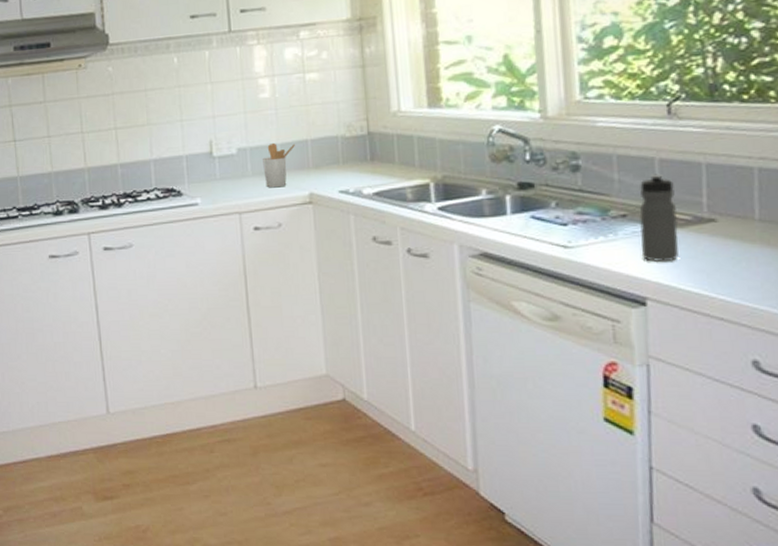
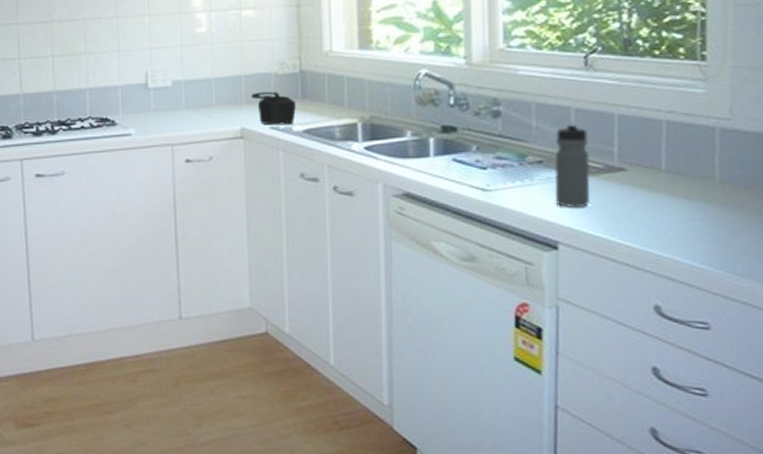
utensil holder: present [263,142,295,188] -> none [197,76,229,121]
teapot: none [319,154,365,189] -> present [251,91,296,125]

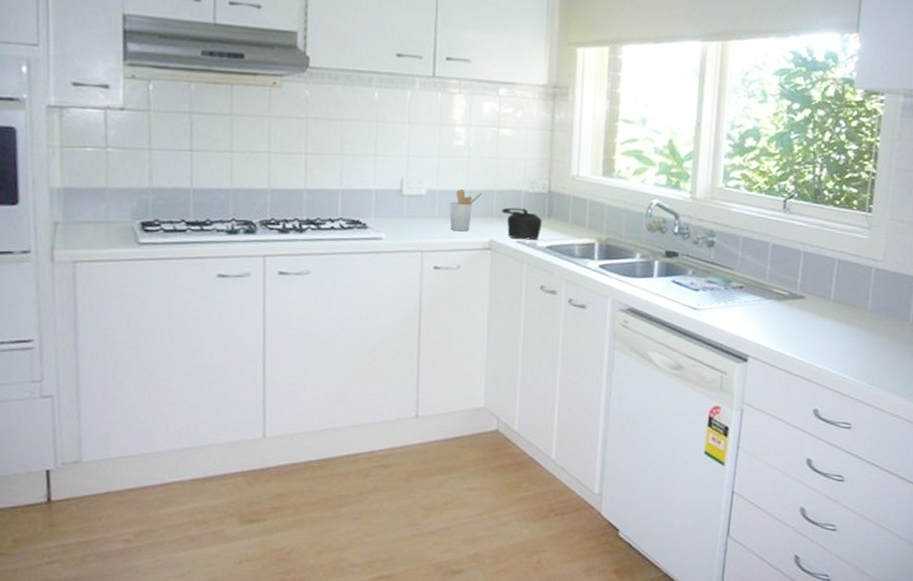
utensil holder: none [197,76,229,121] -> present [449,188,482,232]
water bottle: present [554,122,591,208] -> none [749,255,780,328]

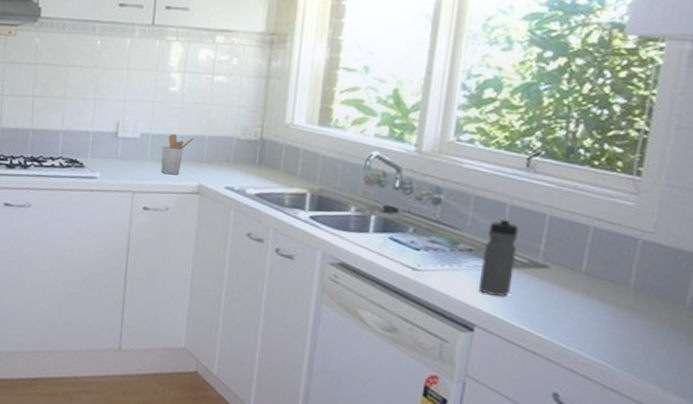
teapot: present [502,207,542,240] -> none [212,153,252,187]
water bottle: none [749,255,780,328] -> present [478,217,519,297]

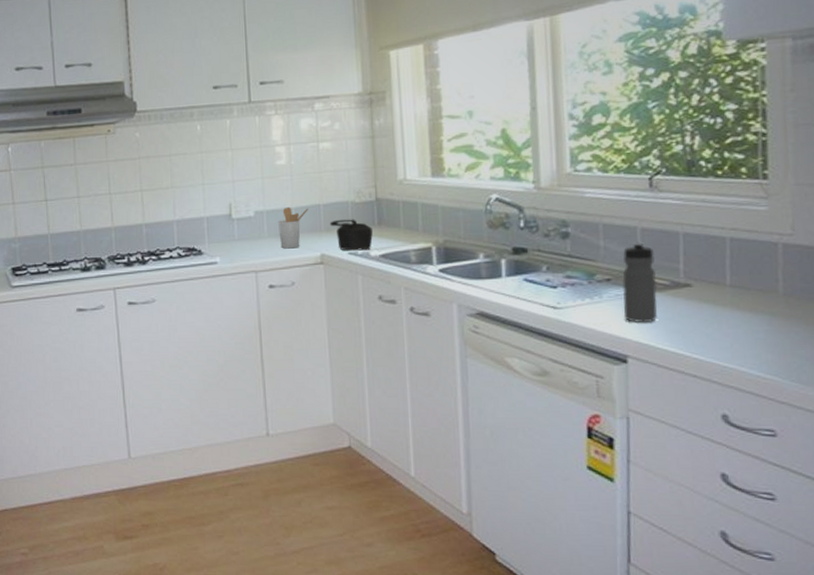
teapot: none [212,153,252,187] -> present [330,219,373,251]

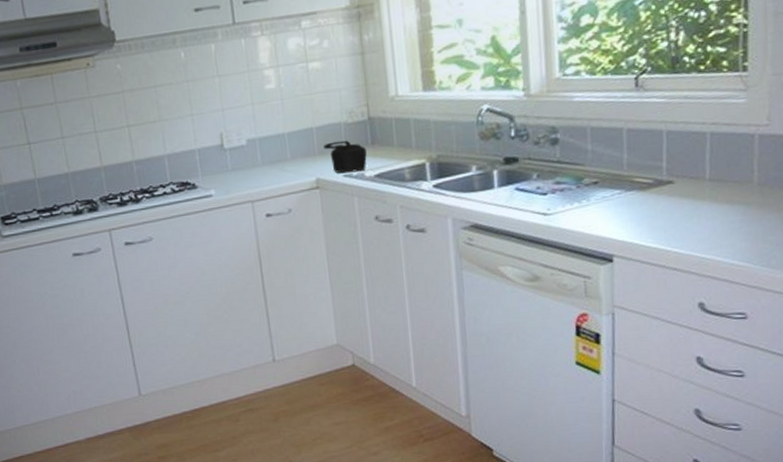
utensil holder: present [278,206,308,249] -> none [271,132,301,176]
water bottle: present [622,241,658,324] -> none [608,142,642,223]

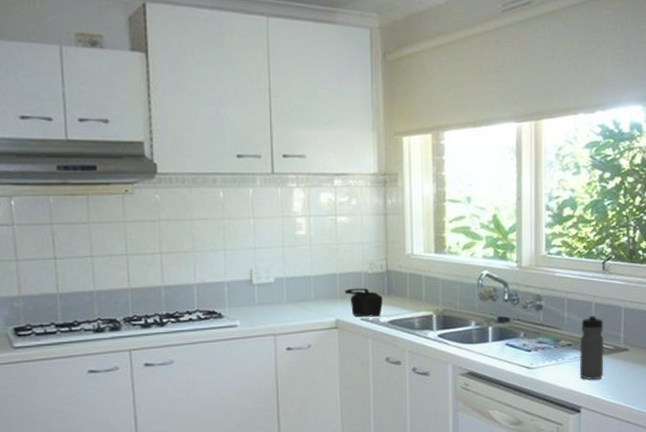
water bottle: none [608,142,642,223] -> present [579,314,605,381]

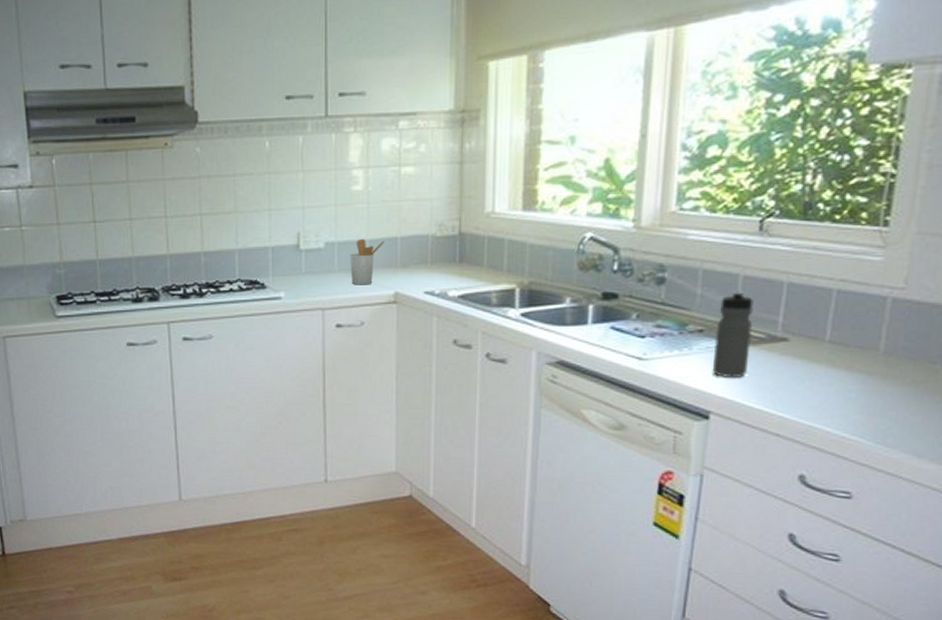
utensil holder: none [297,274,325,314] -> present [350,238,384,285]
teapot: present [345,288,383,317] -> none [407,254,453,290]

